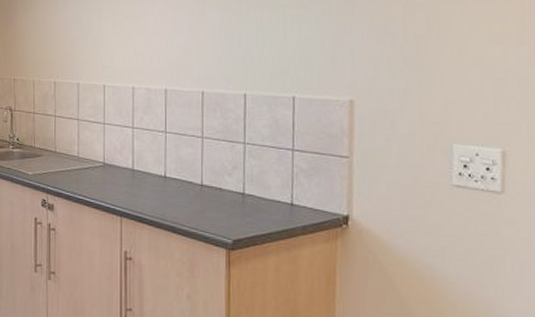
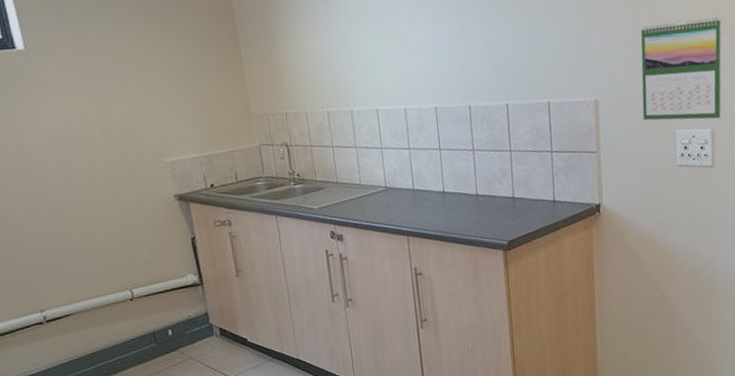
calendar: none [409,22,520,139] -> present [640,17,722,121]

